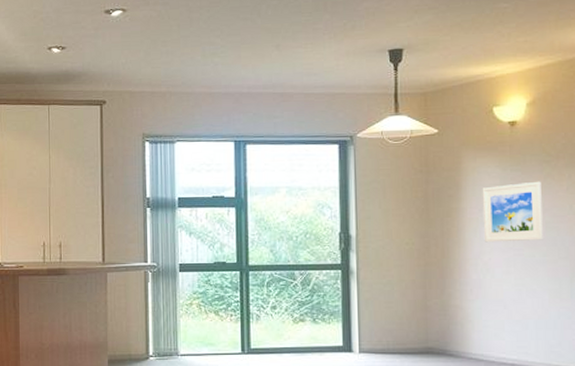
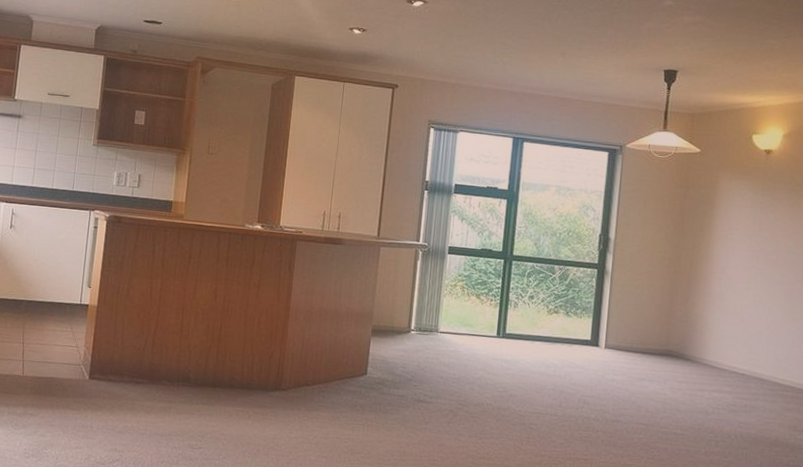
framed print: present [482,181,545,243] -> none [730,207,788,263]

